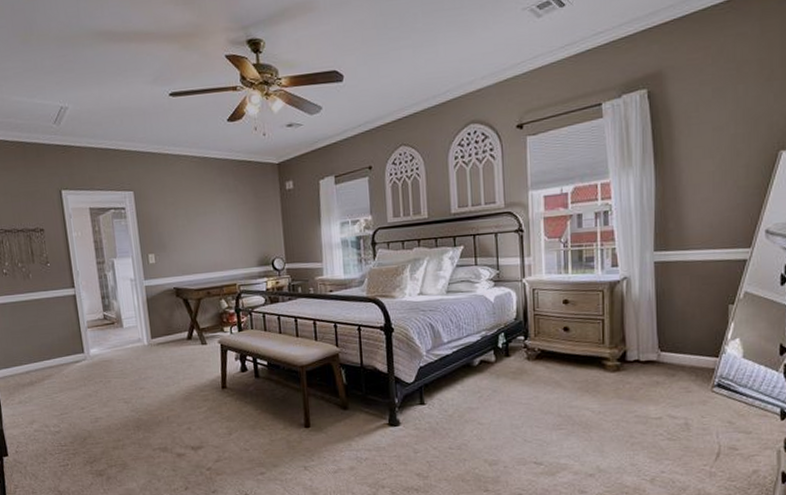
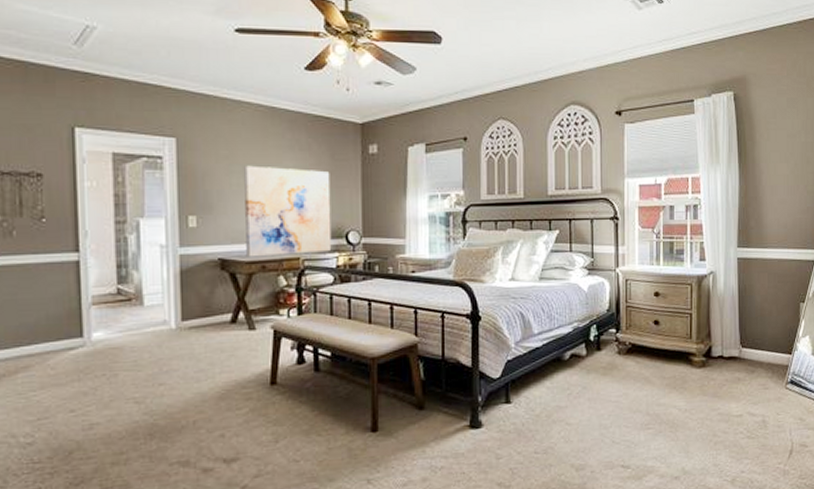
wall art: none [186,208,262,286] -> present [244,165,332,257]

